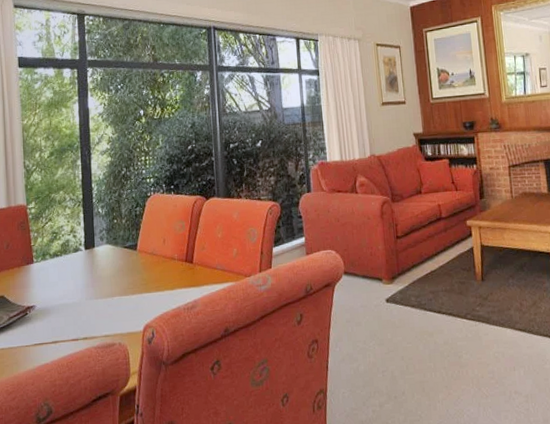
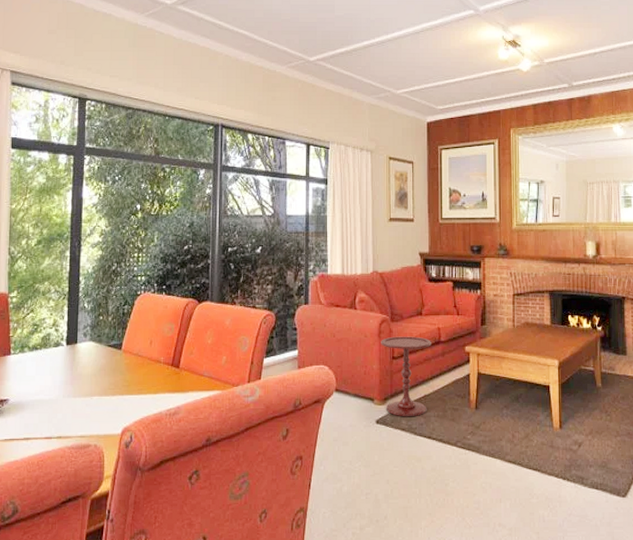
side table: none [384,215,435,294] -> present [381,336,431,417]

